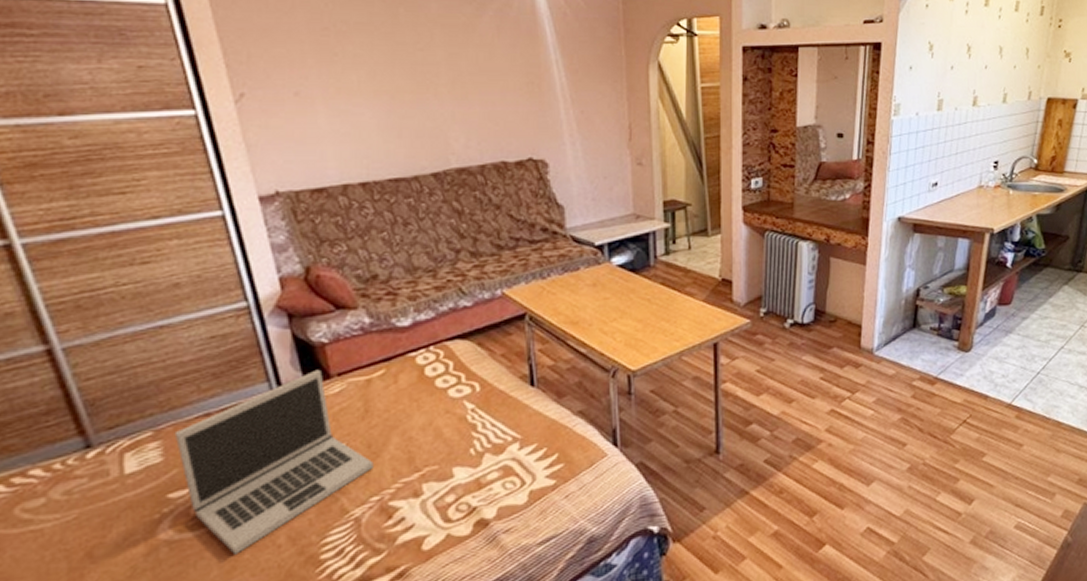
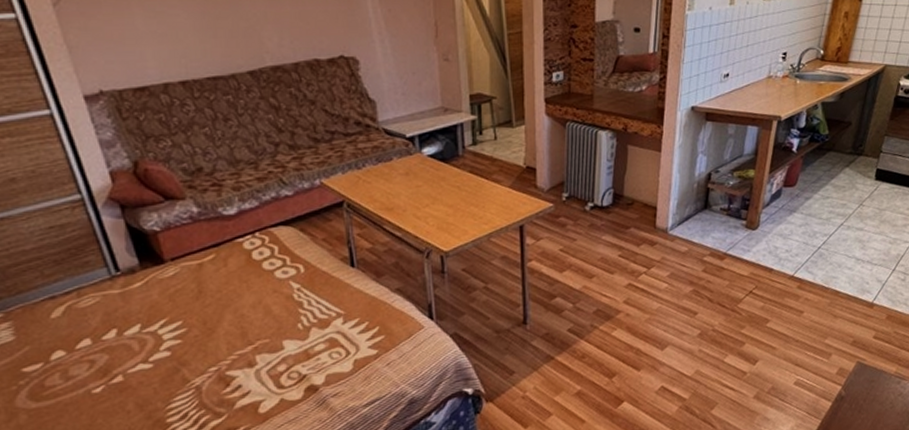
laptop: present [174,369,374,555] -> none [23,255,210,420]

